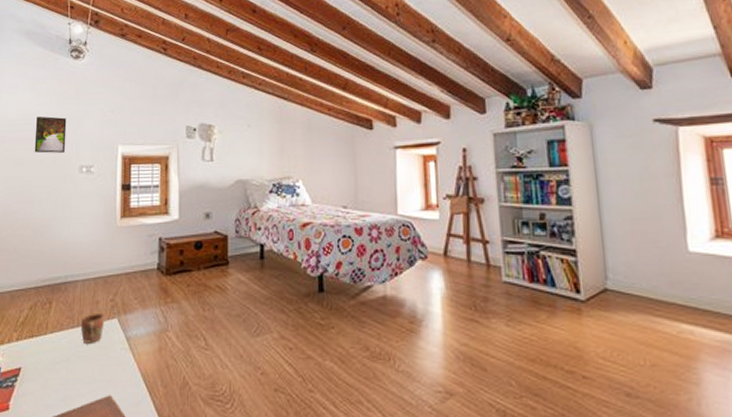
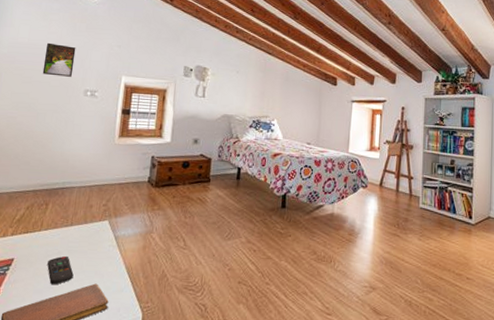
remote control: none [56,362,85,398] -> present [47,255,74,285]
mug: present [80,314,105,343] -> none [73,216,97,240]

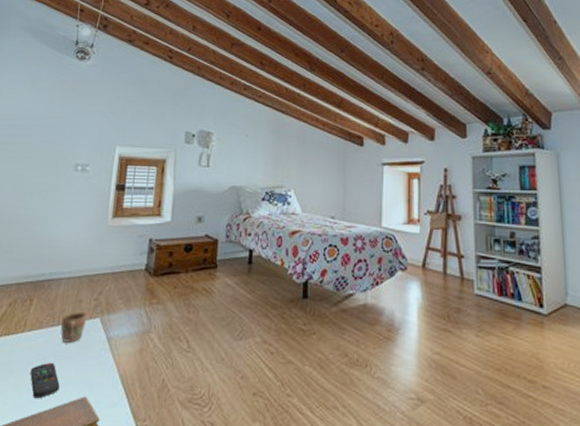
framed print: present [42,42,76,77] -> none [29,112,66,150]
mug: none [73,216,97,240] -> present [60,312,87,343]

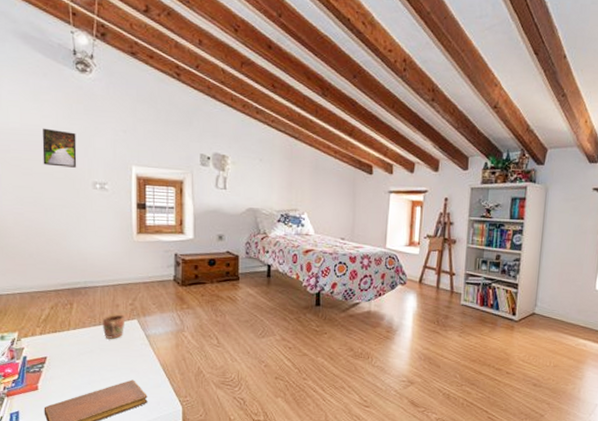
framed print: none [29,112,66,150] -> present [42,128,77,168]
remote control: present [30,362,60,399] -> none [81,354,109,381]

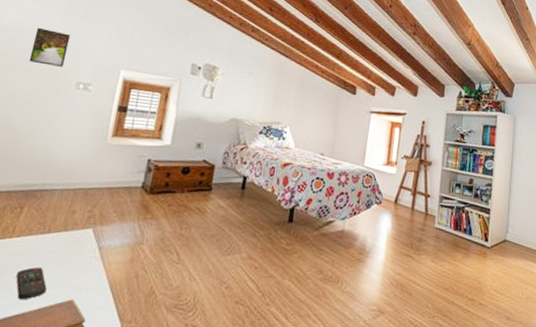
remote control: none [81,354,109,381] -> present [16,267,47,300]
mug: present [102,315,126,339] -> none [51,222,79,250]

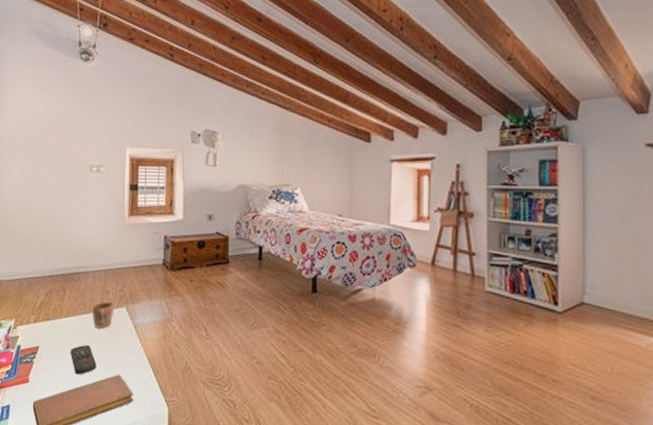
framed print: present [29,27,71,67] -> none [47,116,77,152]
mug: none [51,222,79,250] -> present [92,302,114,328]

